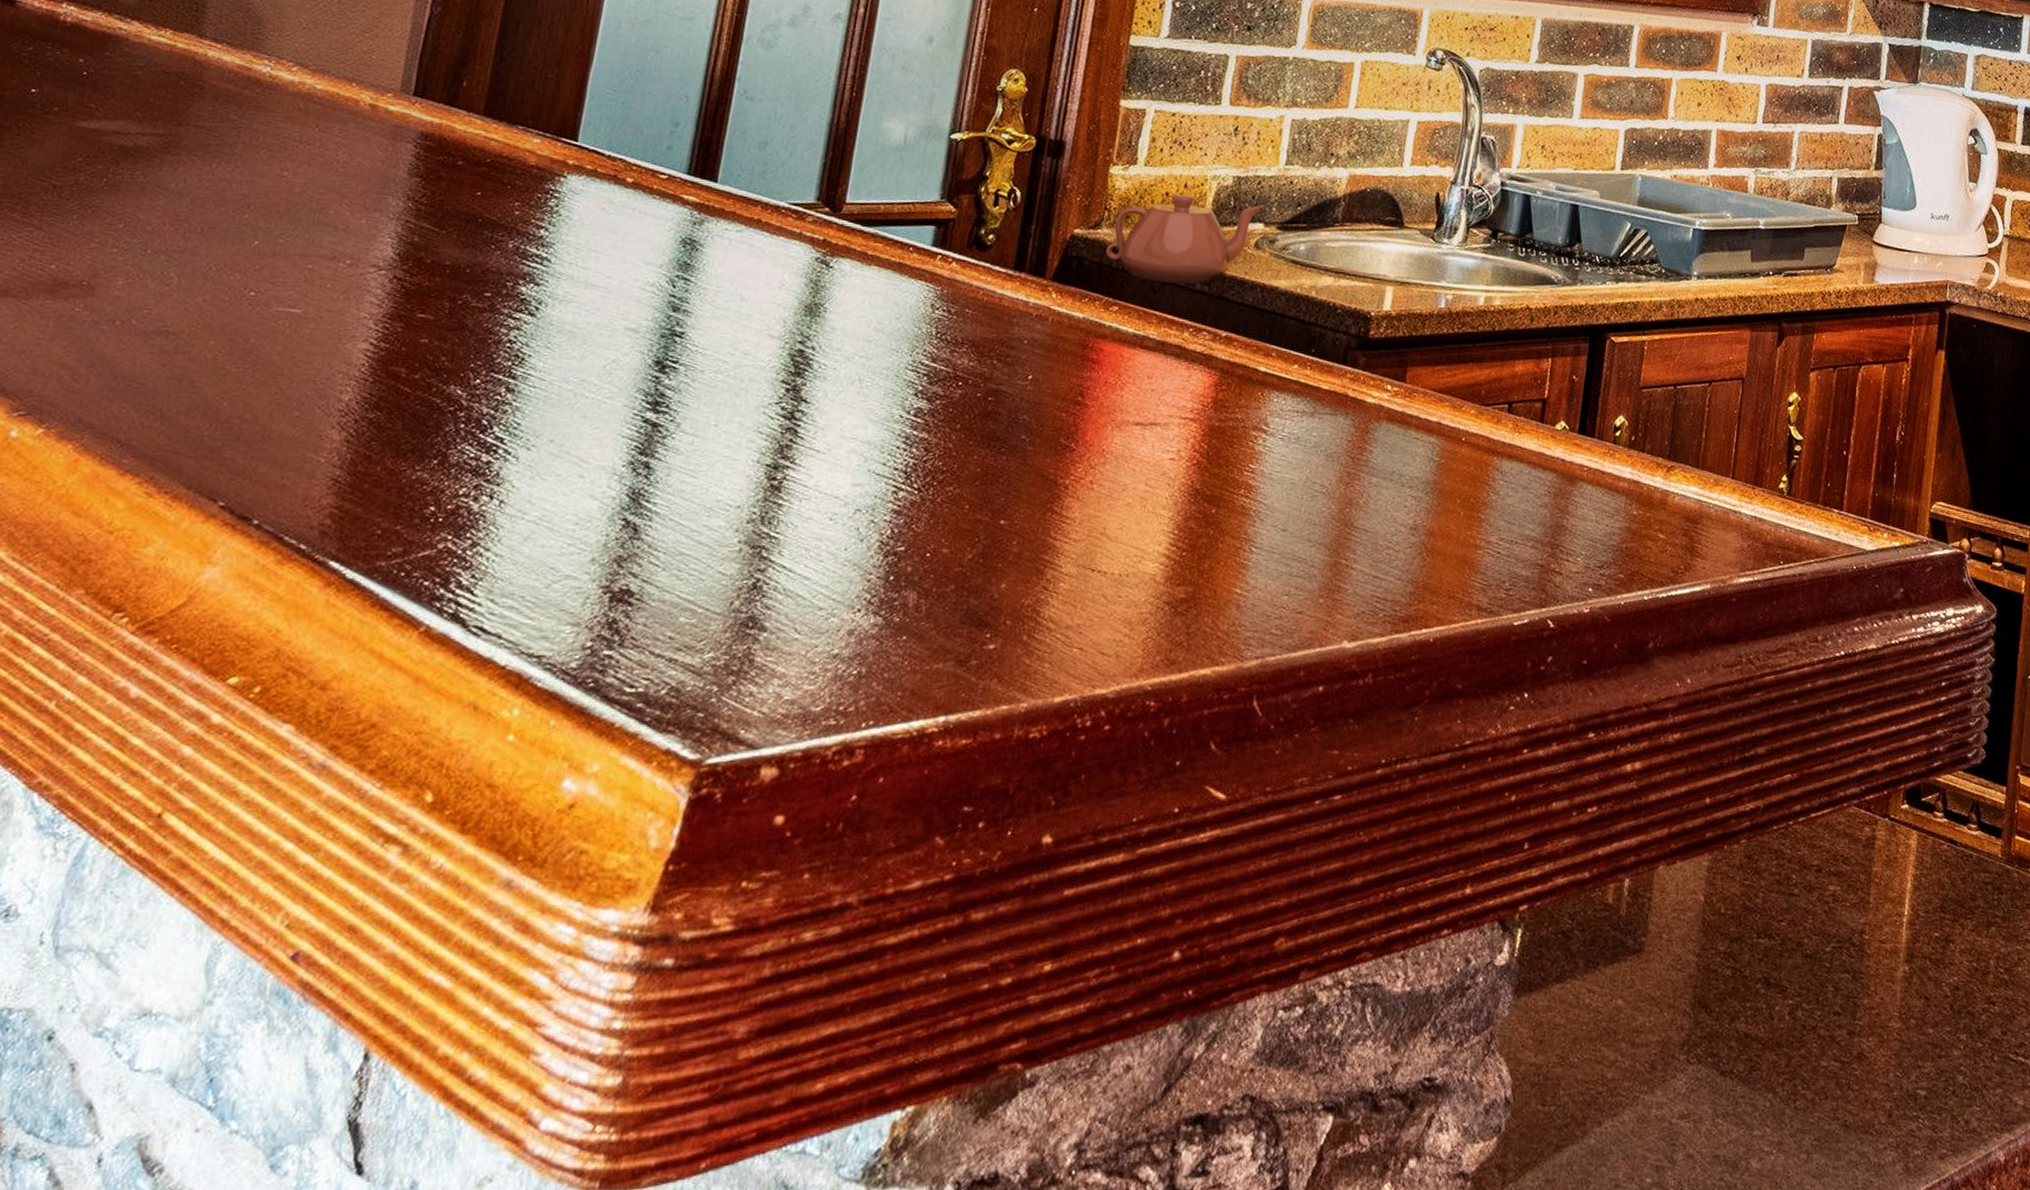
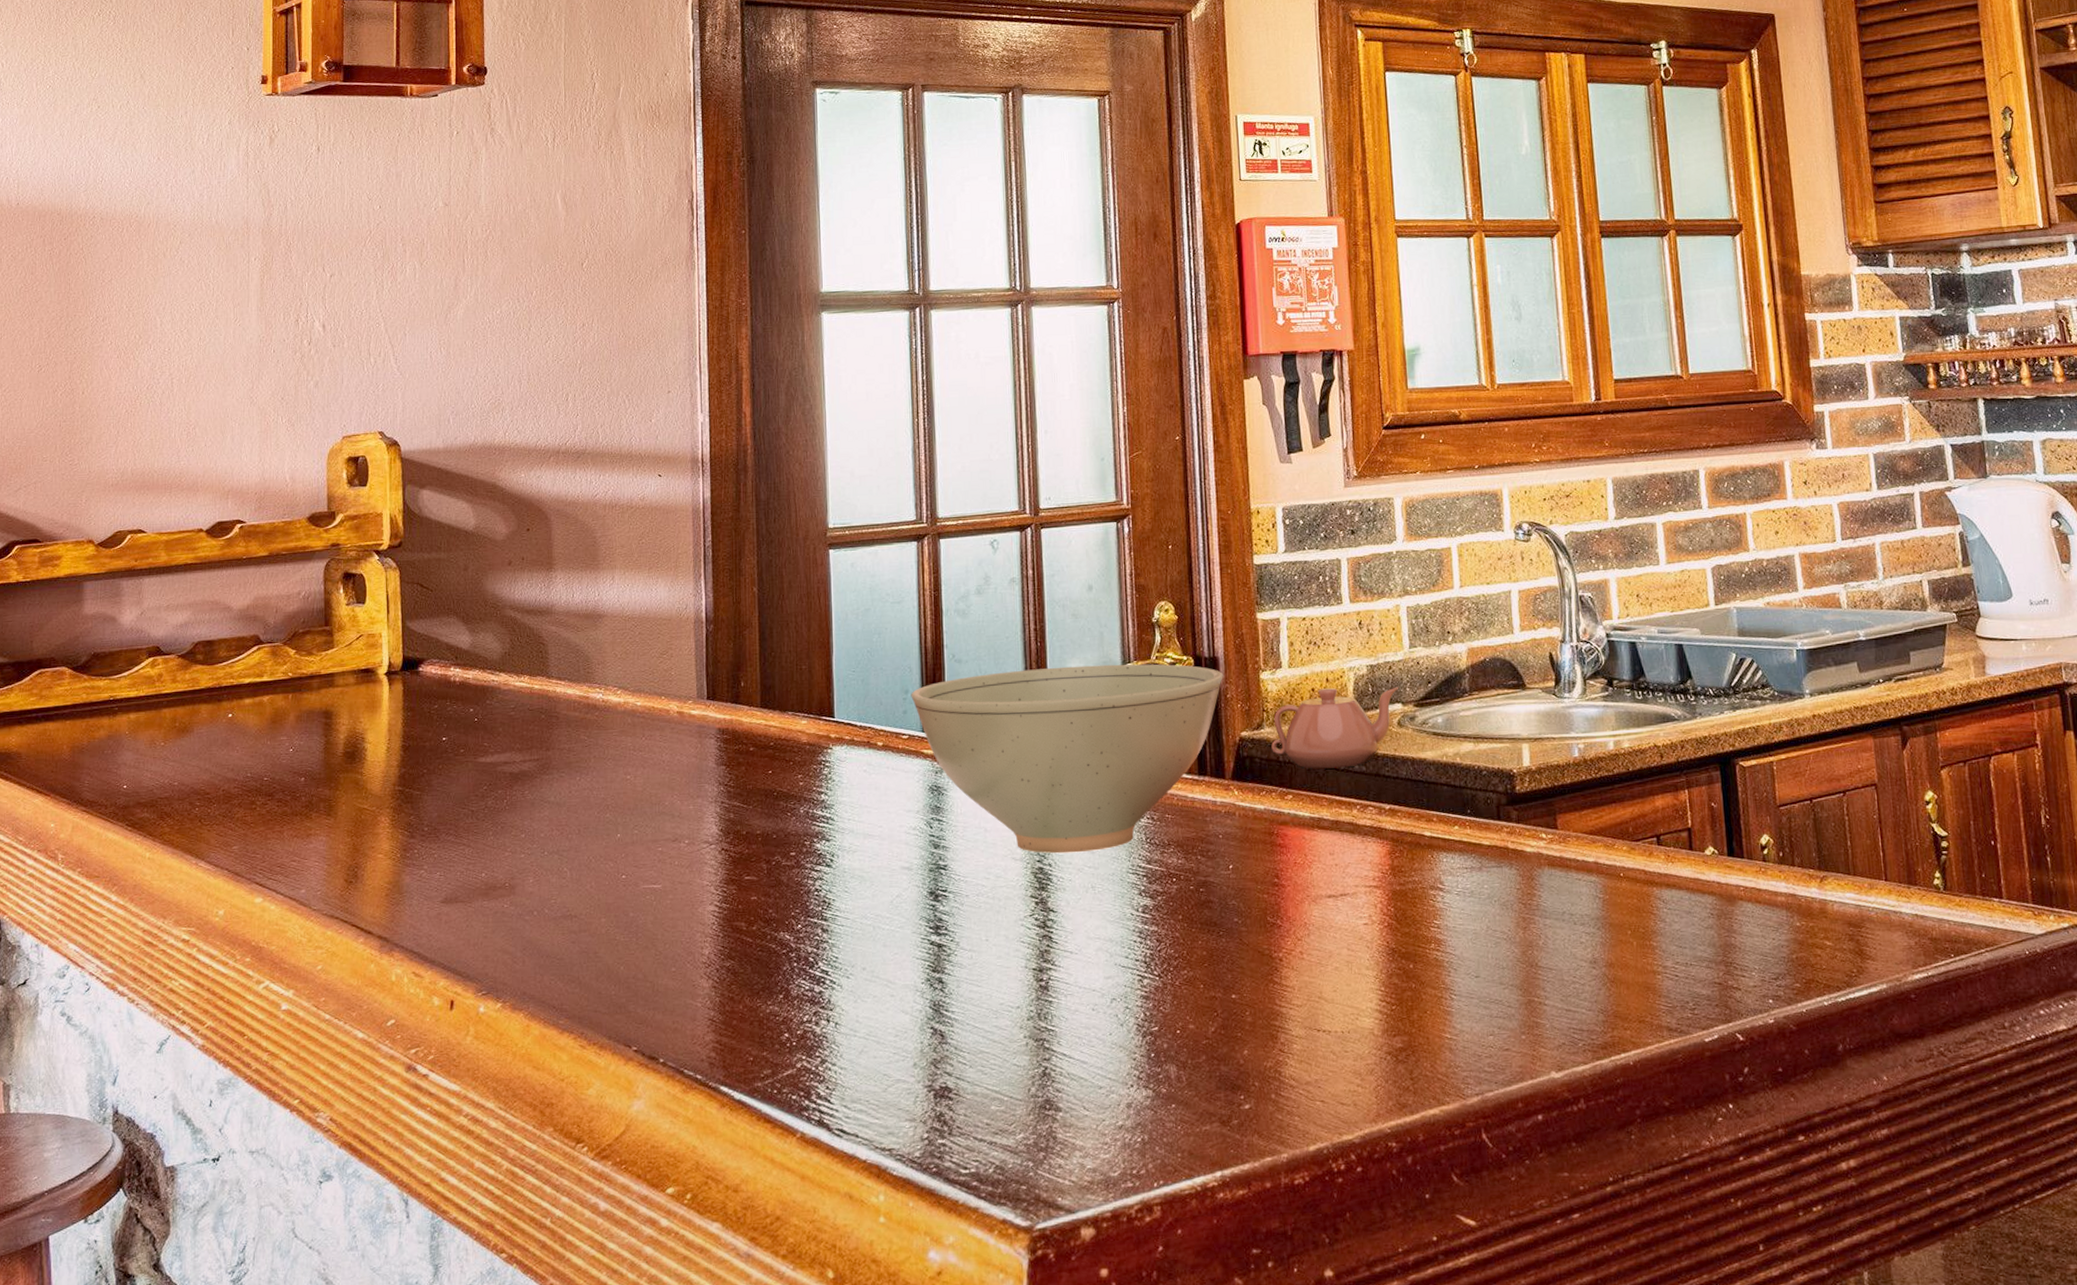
bowl: none [681,118,1067,339] -> present [911,664,1223,854]

